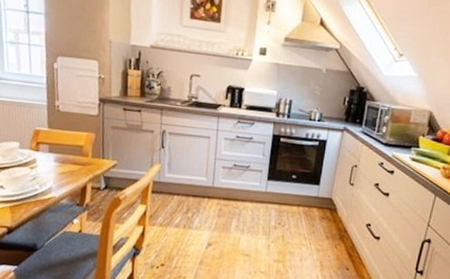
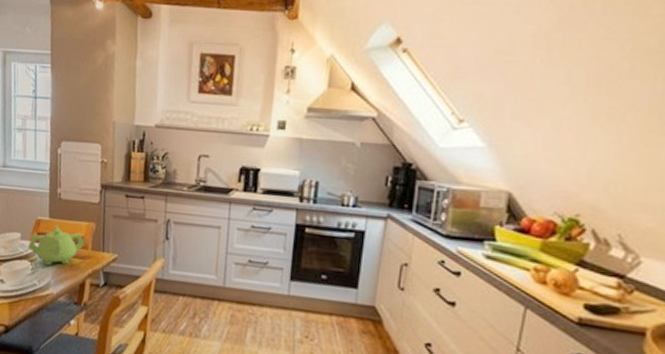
teapot: none [27,134,85,172] -> present [28,224,85,266]

